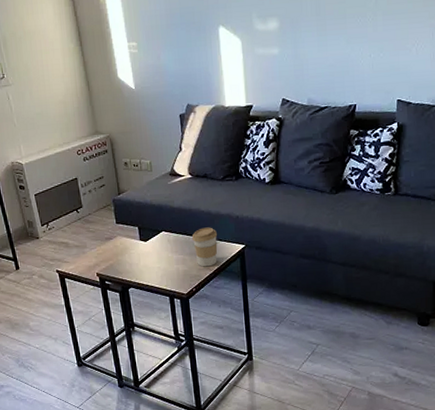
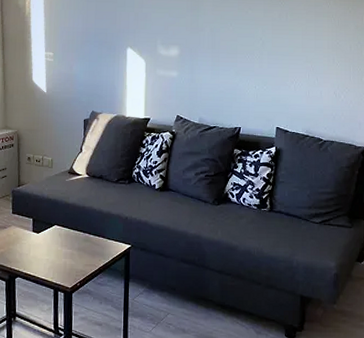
coffee cup: present [191,227,218,267] -> none [82,225,107,263]

